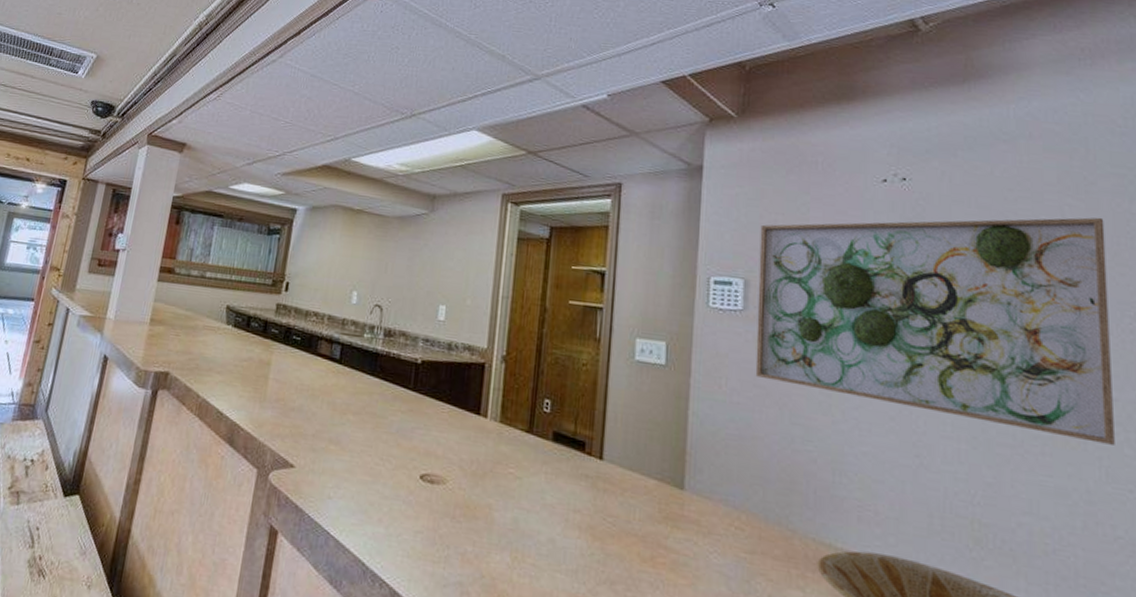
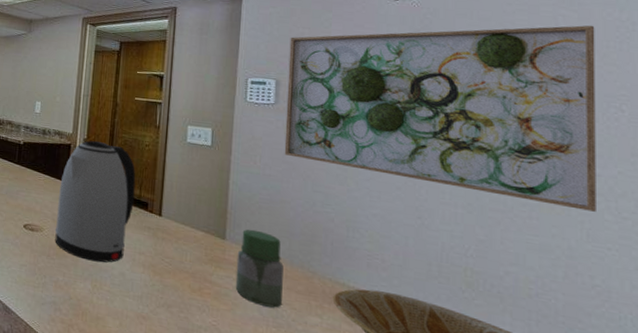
kettle: none [462,358,570,525] -> present [55,140,136,263]
jar: none [696,475,757,580] -> present [235,229,284,308]

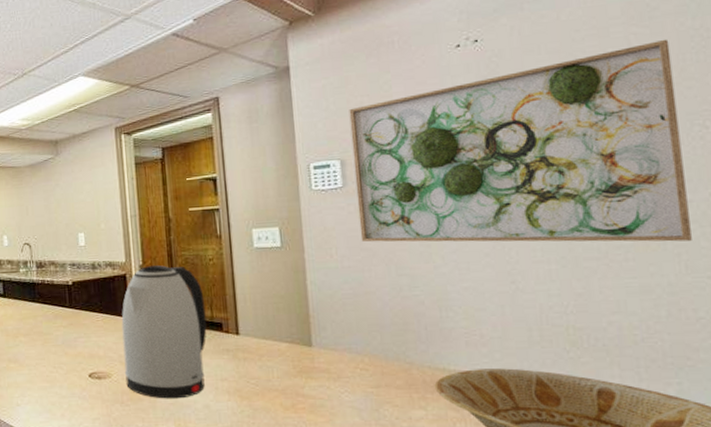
jar: present [235,229,284,308] -> none [327,329,382,410]

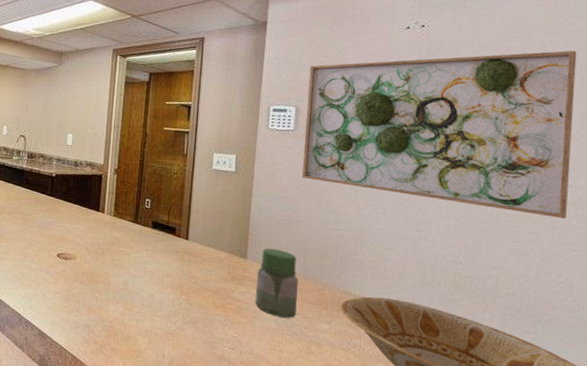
kettle: present [121,265,207,399] -> none [87,171,165,286]
jar: none [327,329,382,410] -> present [254,248,298,318]

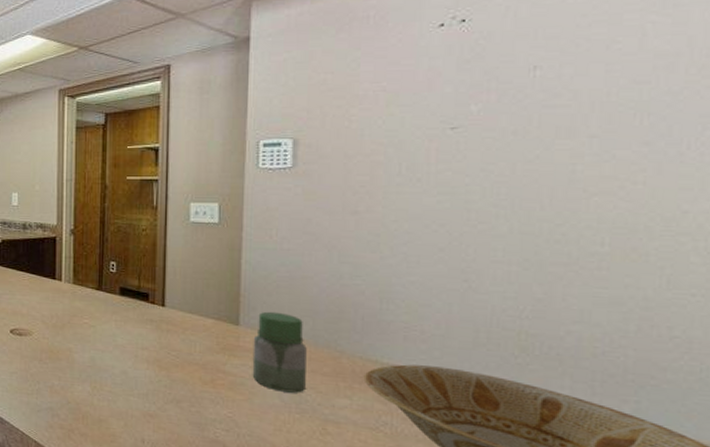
wall art: present [301,50,577,219] -> none [305,30,693,254]

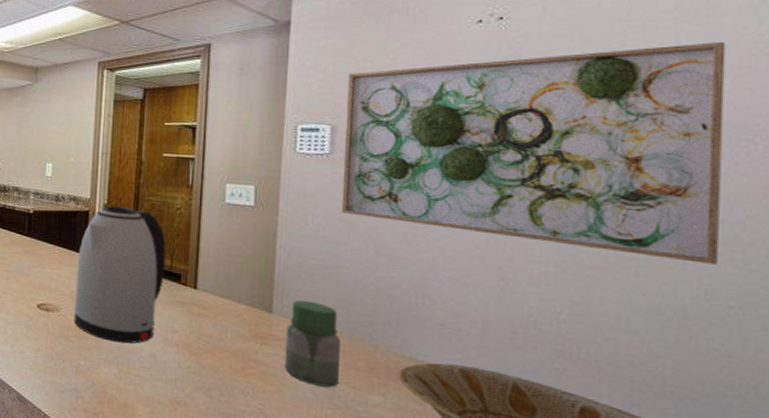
kettle: none [46,231,133,362] -> present [74,206,166,344]
wall art: none [305,30,693,254] -> present [341,41,726,265]

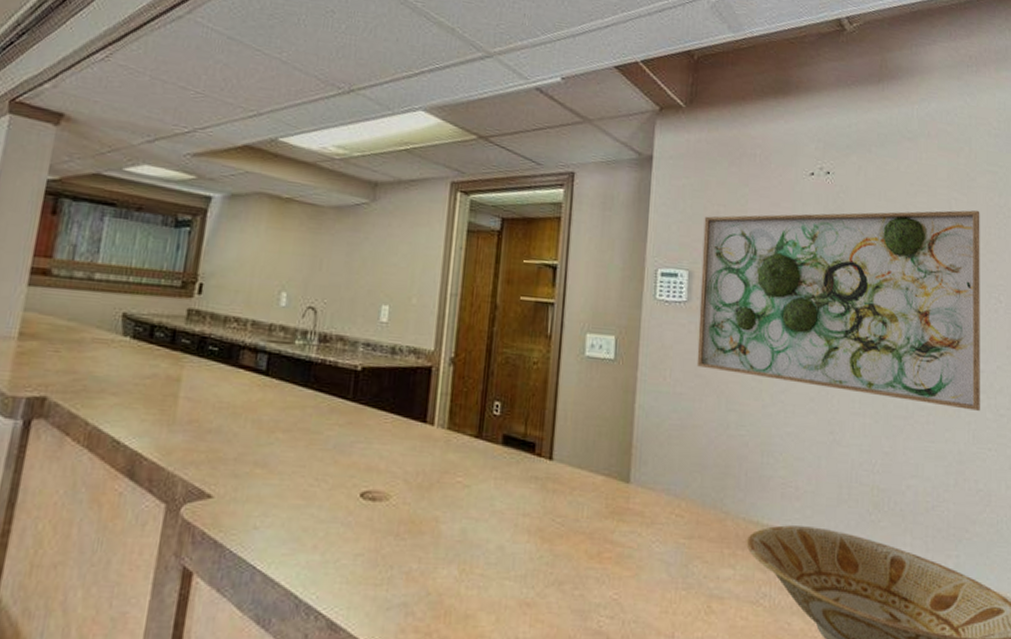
kettle: present [74,206,166,344] -> none [407,360,520,535]
jar: present [284,299,341,388] -> none [640,465,695,565]

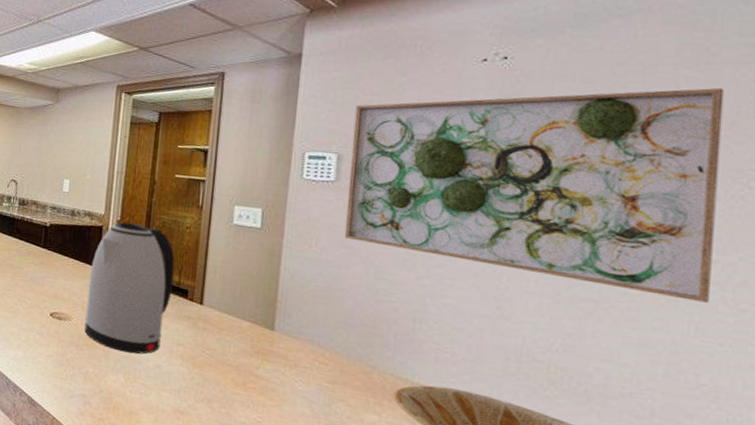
kettle: none [407,360,520,535] -> present [84,222,175,354]

